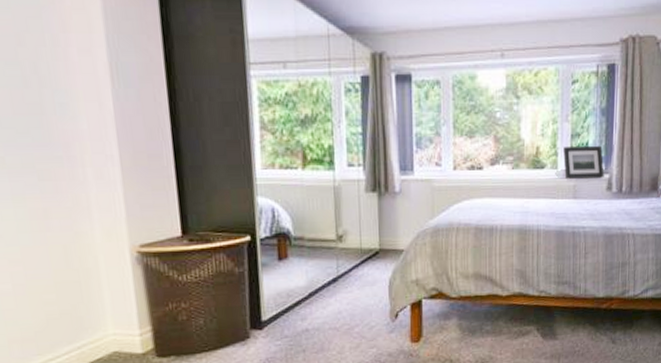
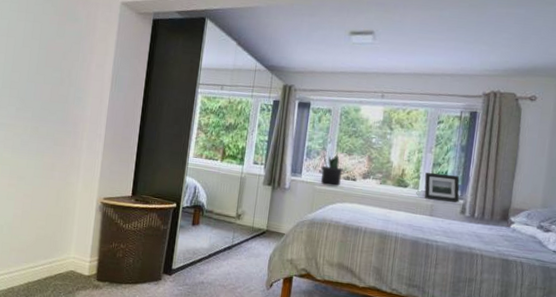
planter: none [436,137,465,181] -> present [321,152,343,187]

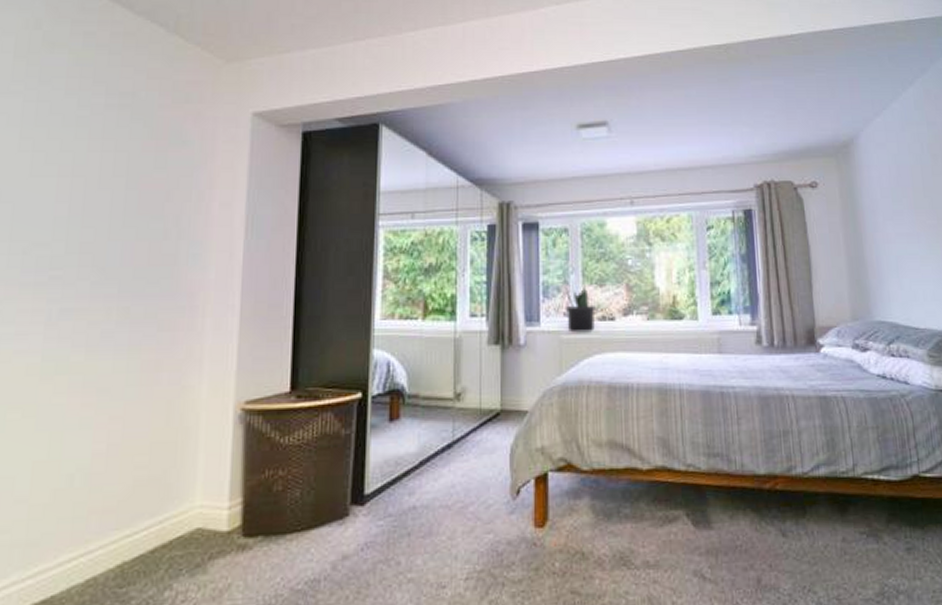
picture frame: present [424,173,460,203] -> none [703,295,752,331]

